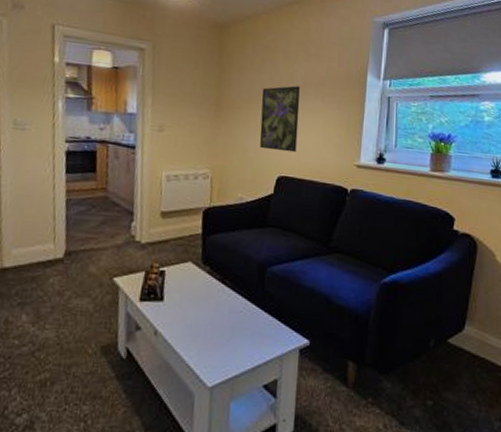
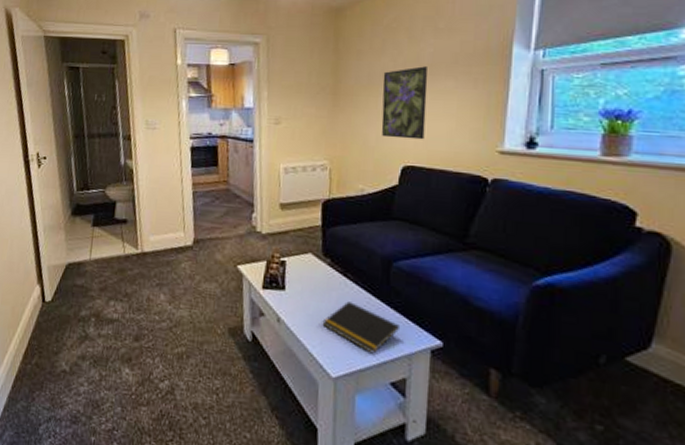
notepad: none [200,308,274,359] -> present [322,301,401,354]

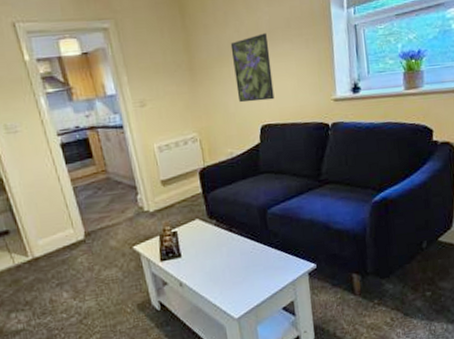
notepad: present [322,301,401,354] -> none [219,252,283,290]

